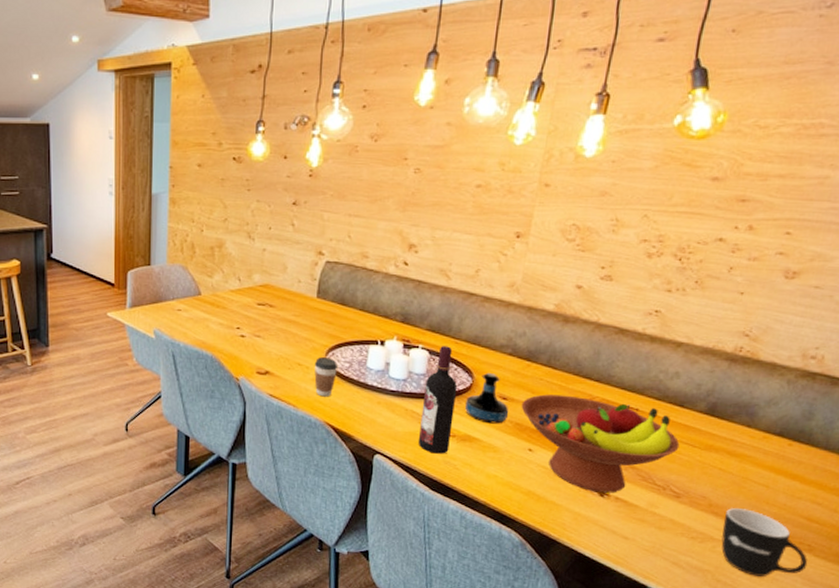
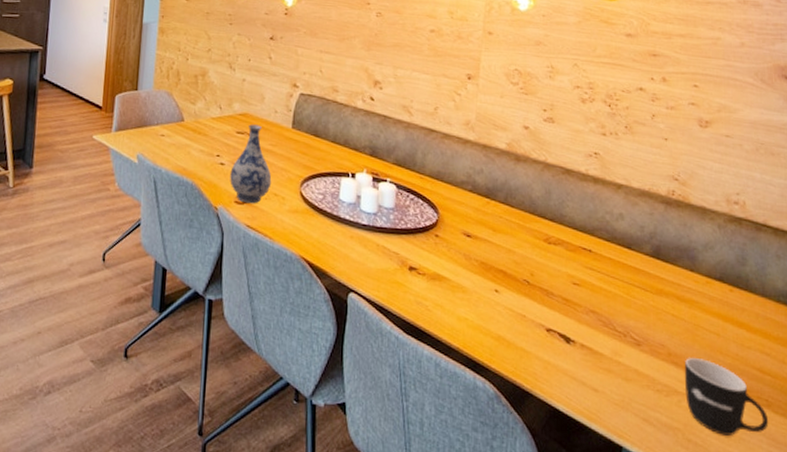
vase: none [251,295,295,374] -> present [230,124,272,204]
coffee cup: present [314,357,337,397] -> none [290,188,312,230]
wine bottle: present [417,346,458,454] -> none [390,180,425,294]
tequila bottle: present [465,372,509,424] -> none [433,208,474,263]
fruit bowl: present [521,394,680,493] -> none [484,232,633,340]

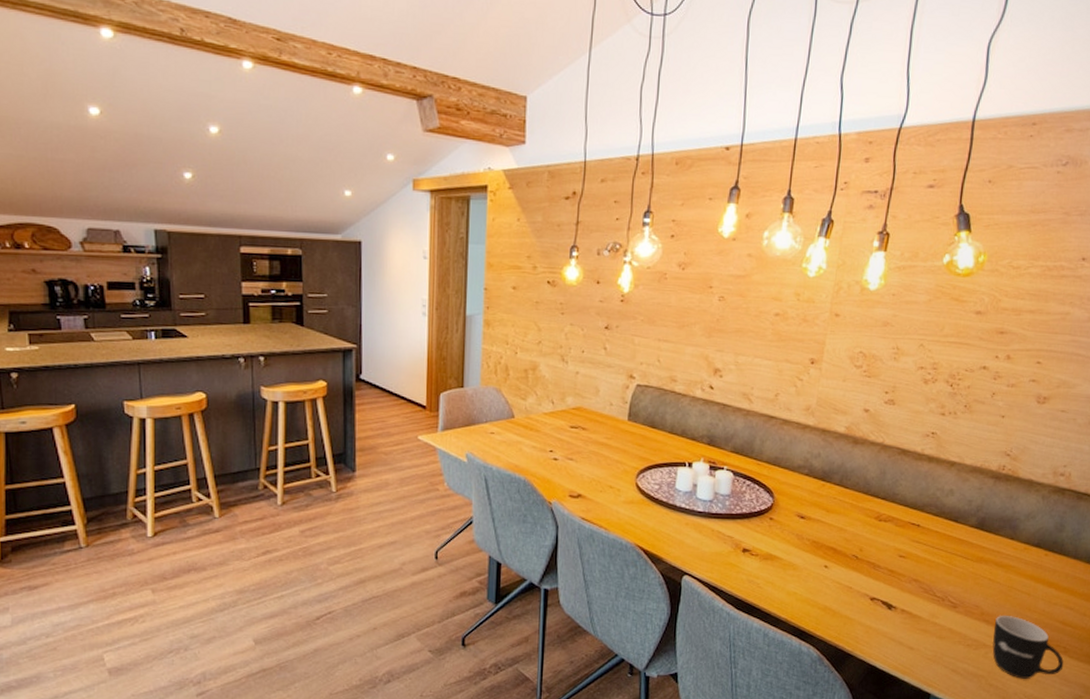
vase: present [230,124,272,204] -> none [564,418,607,497]

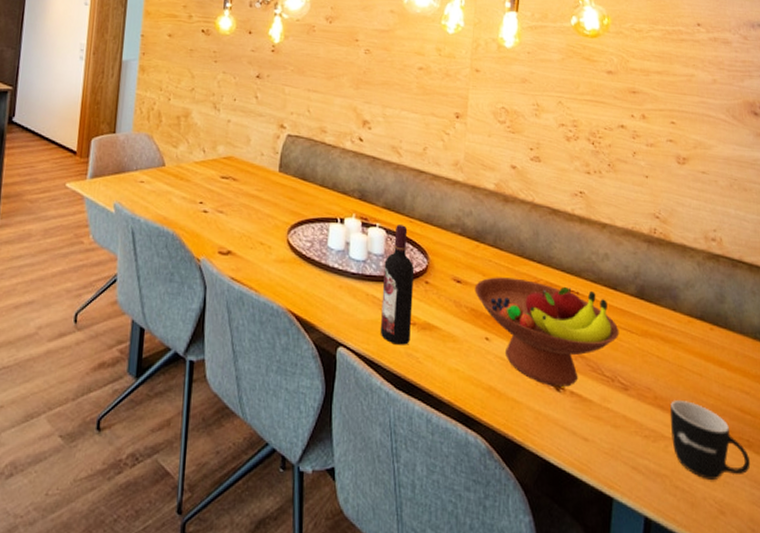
wine bottle: none [723,467,760,573] -> present [380,225,415,345]
fruit bowl: none [817,512,955,606] -> present [475,277,619,387]

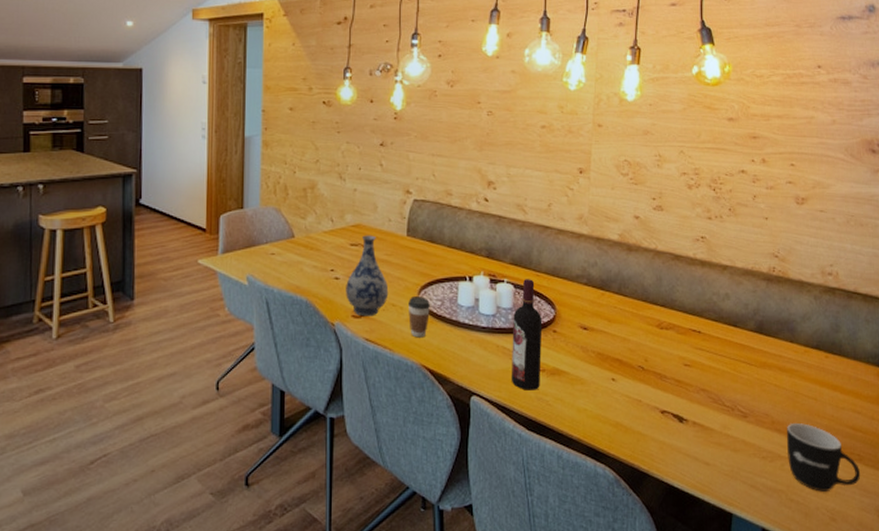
vase: none [213,168,258,254] -> present [346,235,389,317]
coffee cup: none [276,236,299,280] -> present [408,296,430,338]
fruit bowl: present [475,277,619,387] -> none [601,322,739,419]

